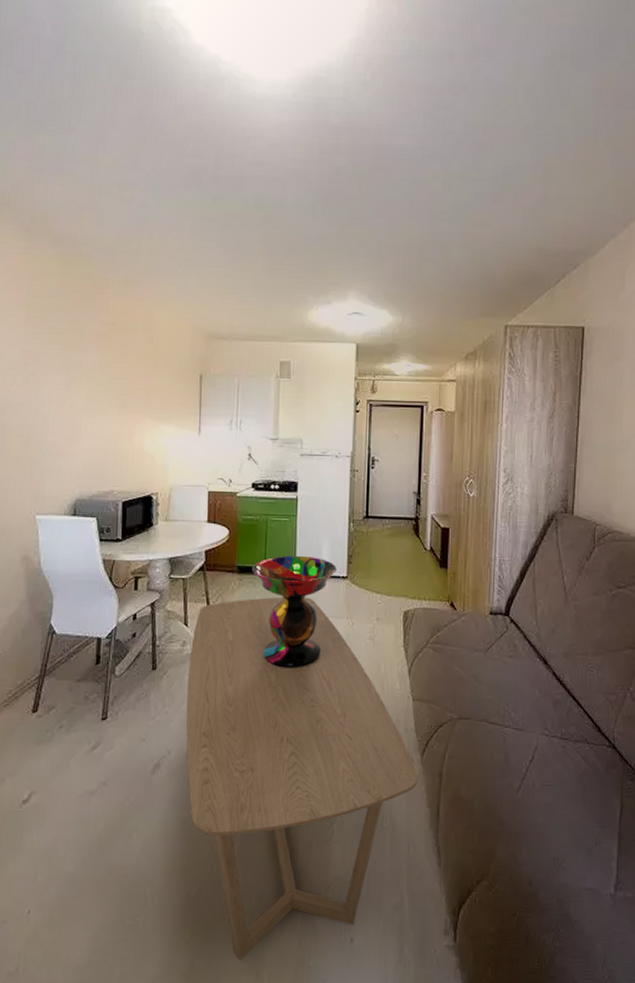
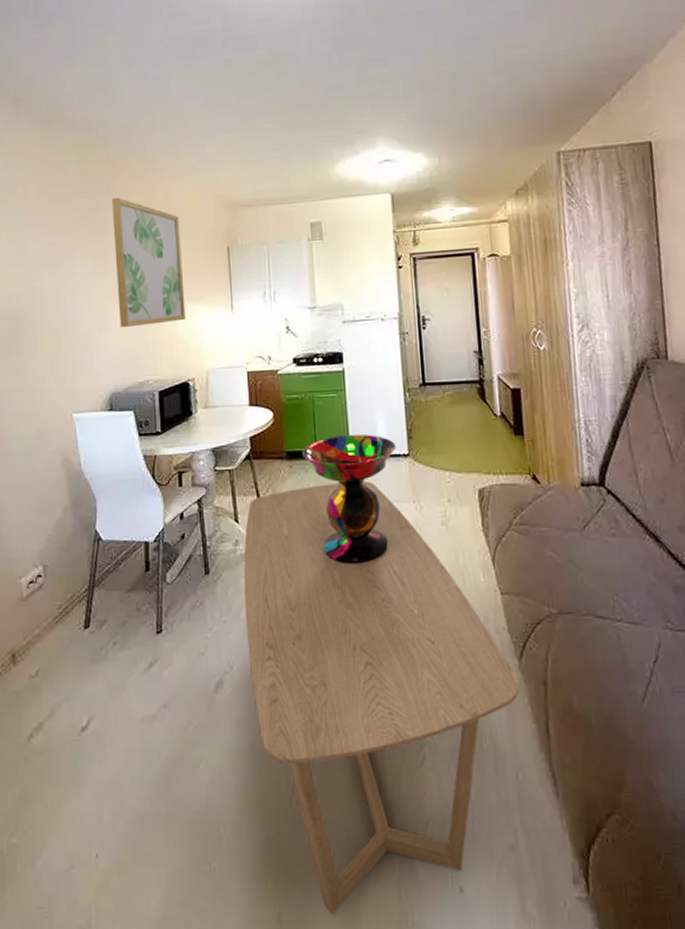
wall art: none [89,314,156,440] -> present [112,197,186,328]

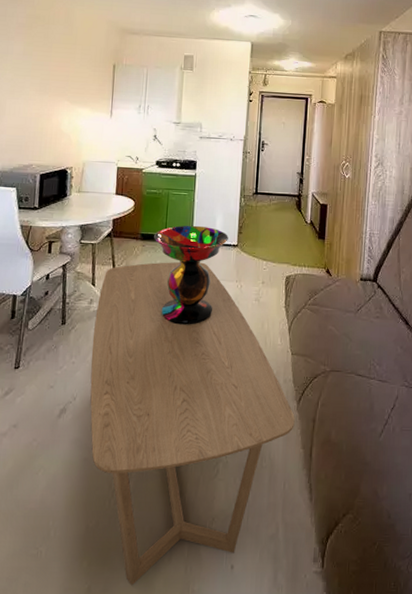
wall art: present [112,197,186,328] -> none [13,8,75,119]

